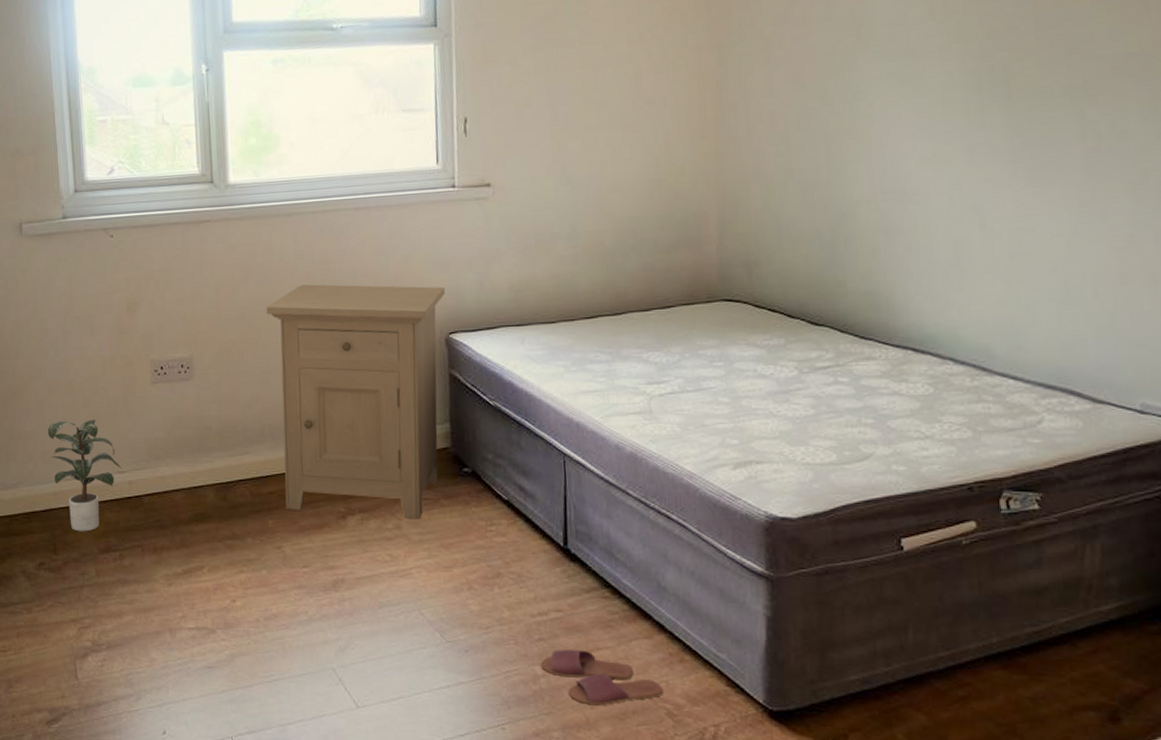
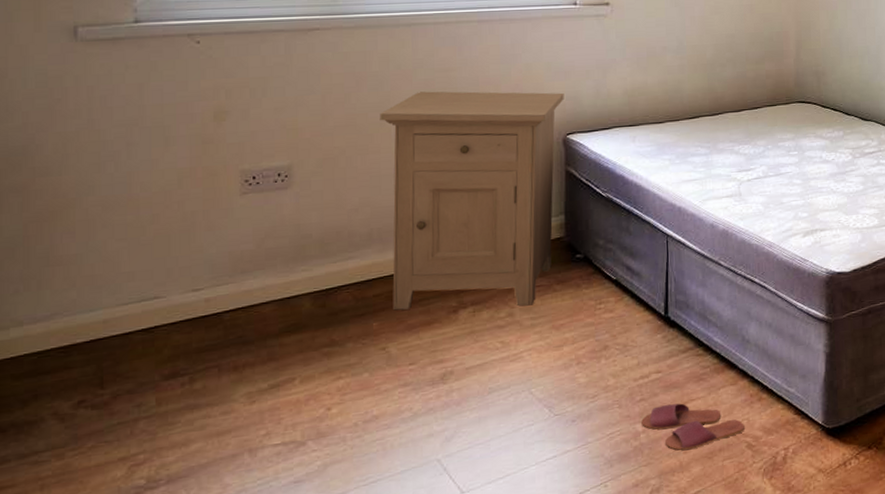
potted plant: present [47,419,122,532] -> none [99,236,198,360]

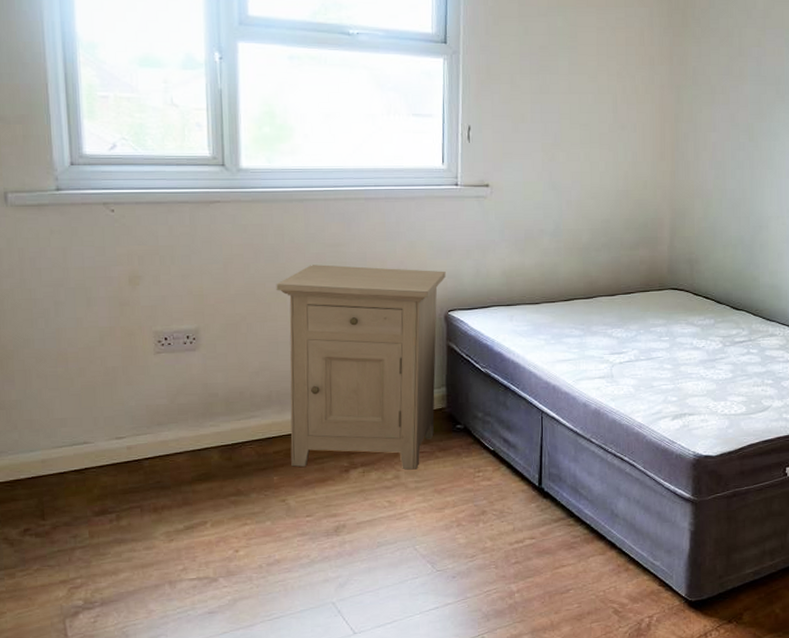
slippers: present [641,403,745,450] -> none [516,568,612,611]

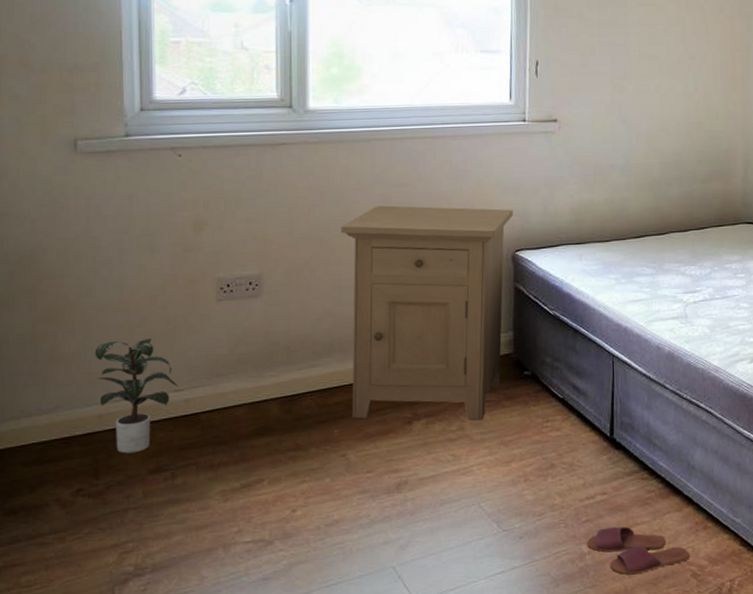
potted plant: none [35,388,120,497] -> present [94,338,179,454]
slippers: none [516,568,612,611] -> present [587,527,690,574]

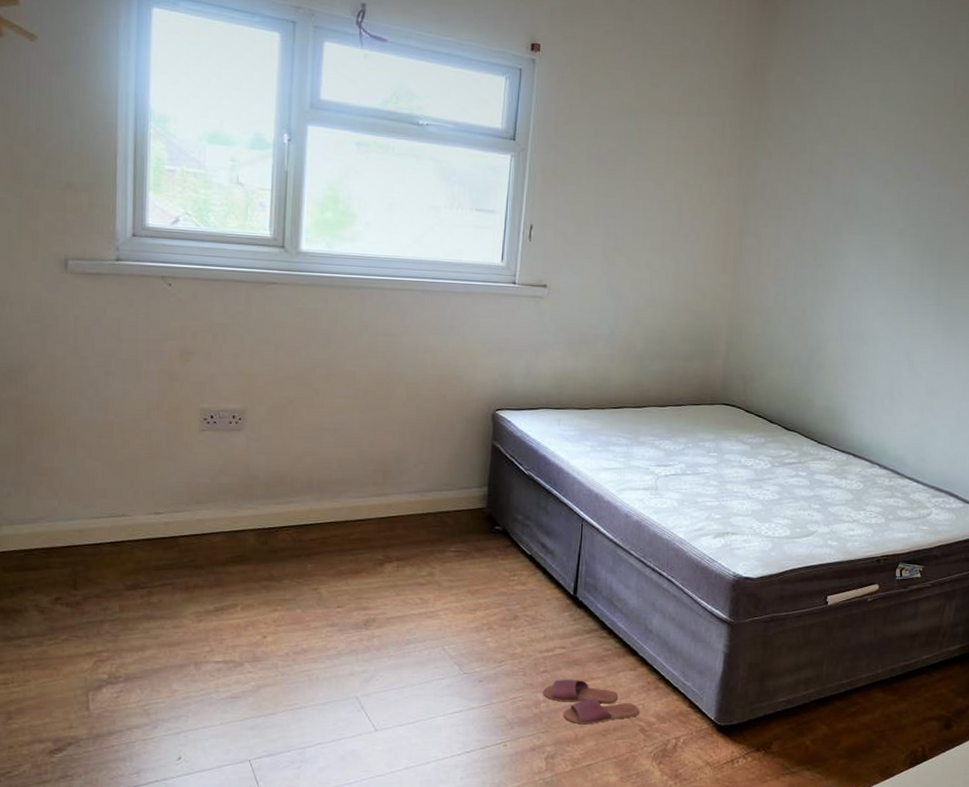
potted plant: present [94,338,179,454] -> none [77,459,159,569]
nightstand: present [341,205,513,421] -> none [325,353,497,568]

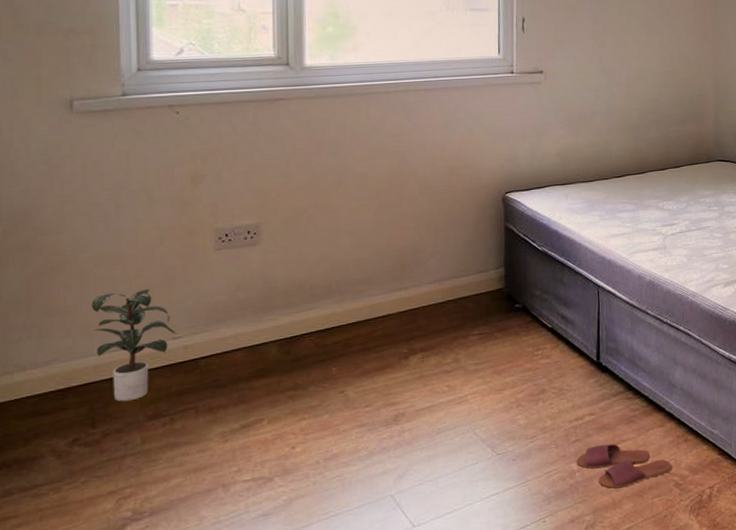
potted plant: none [77,459,159,569] -> present [91,289,177,402]

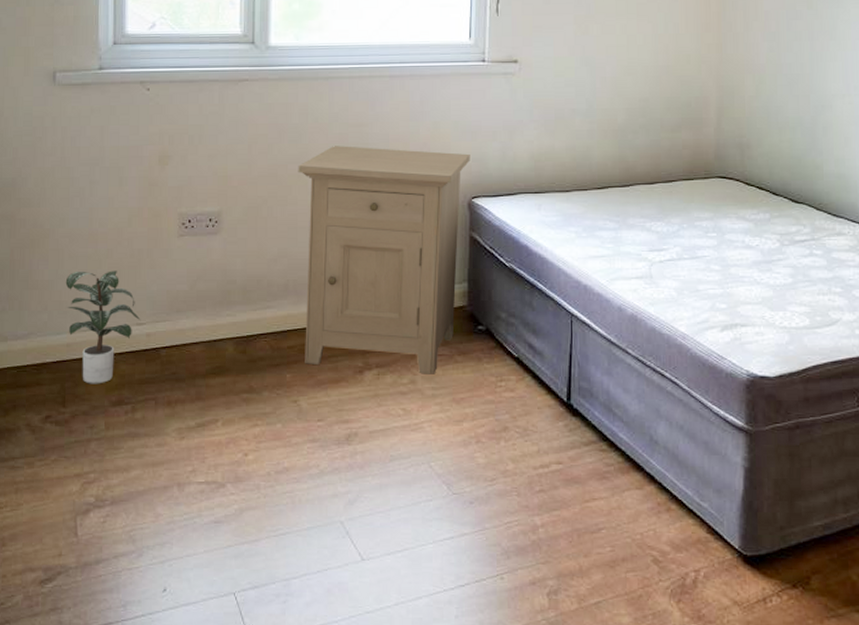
nightstand: none [337,154,503,357] -> present [298,146,470,374]
slippers: present [576,444,672,488] -> none [540,500,651,553]

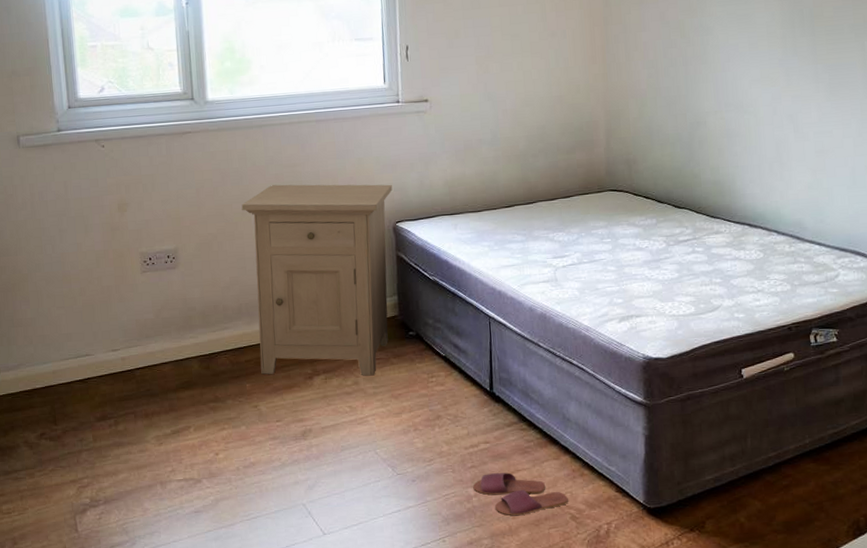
potted plant: present [65,271,141,384] -> none [46,306,116,404]
slippers: none [540,500,651,553] -> present [473,473,568,515]

